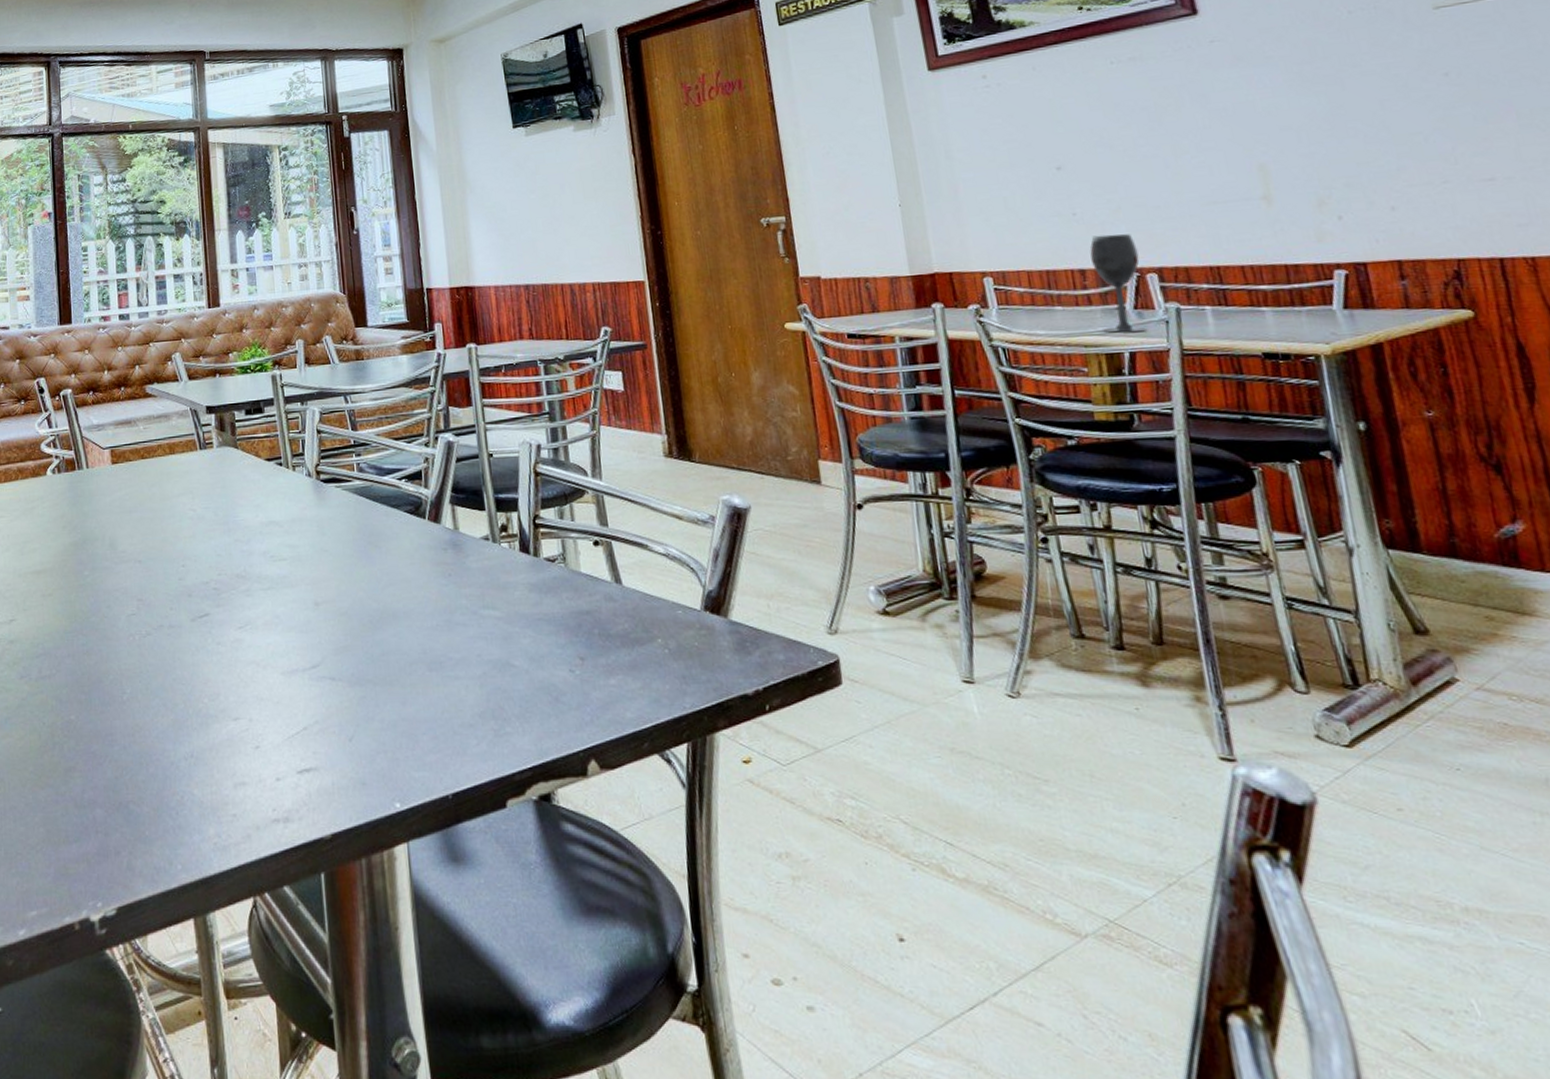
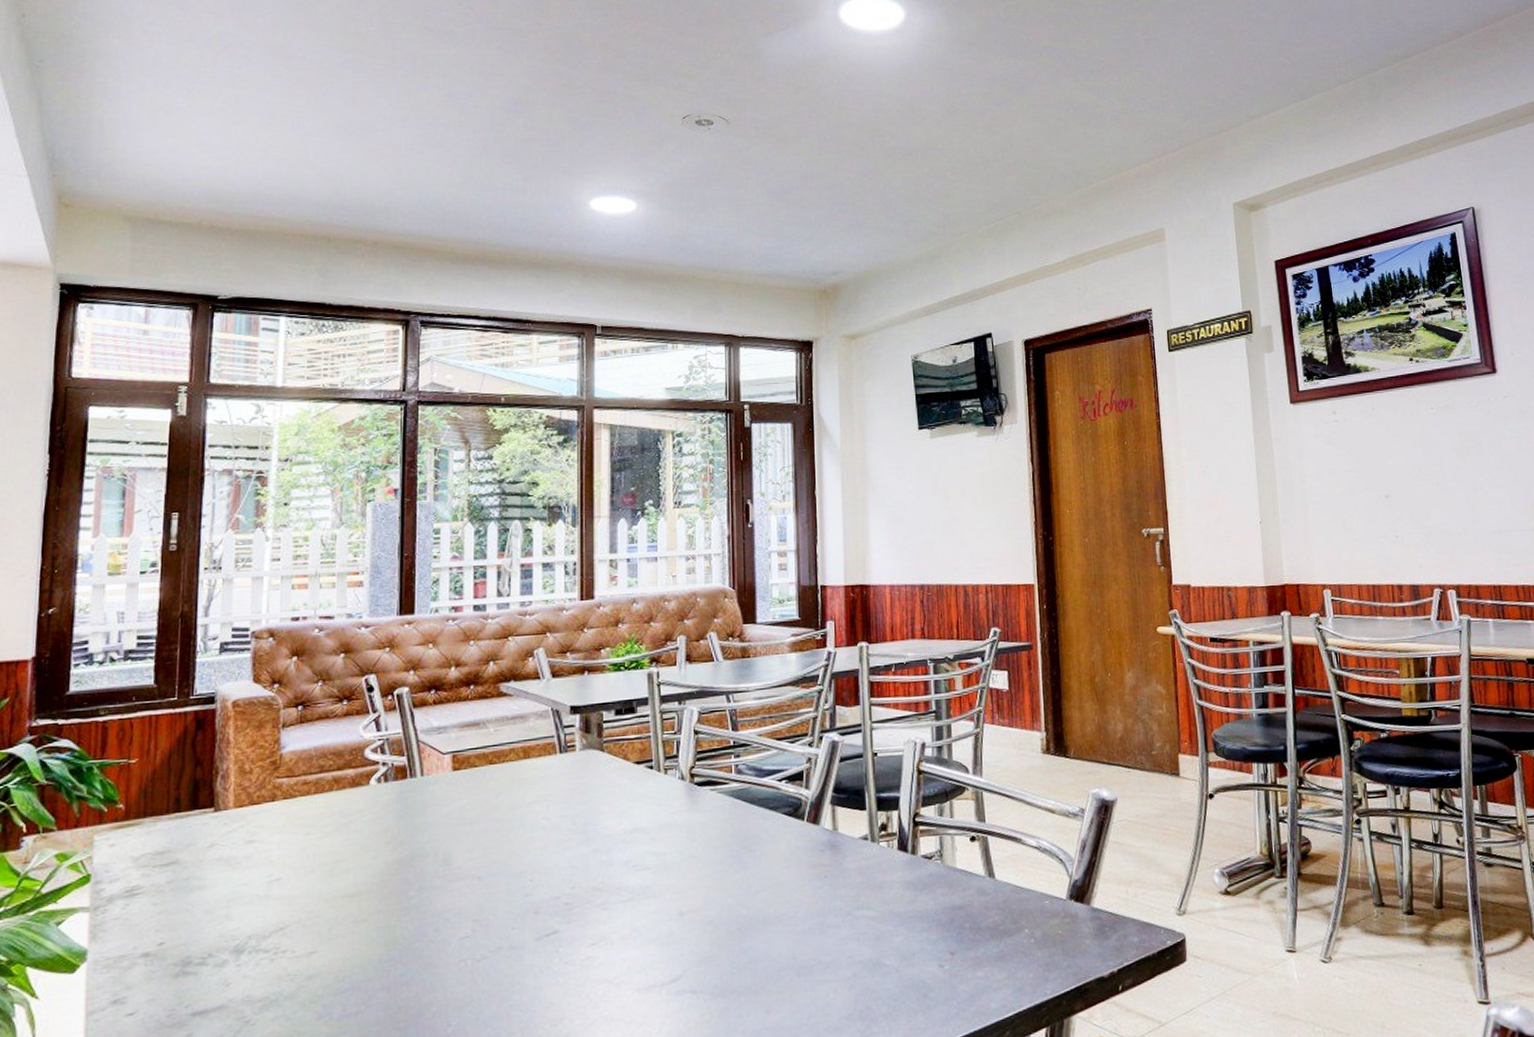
wine glass: present [1090,234,1148,333] -> none [1407,555,1446,640]

